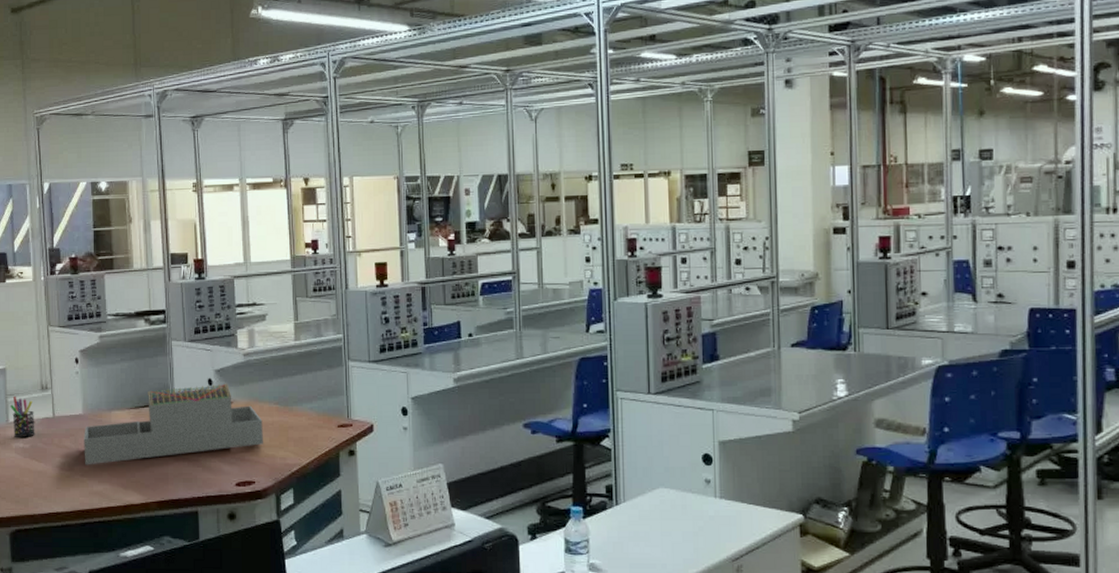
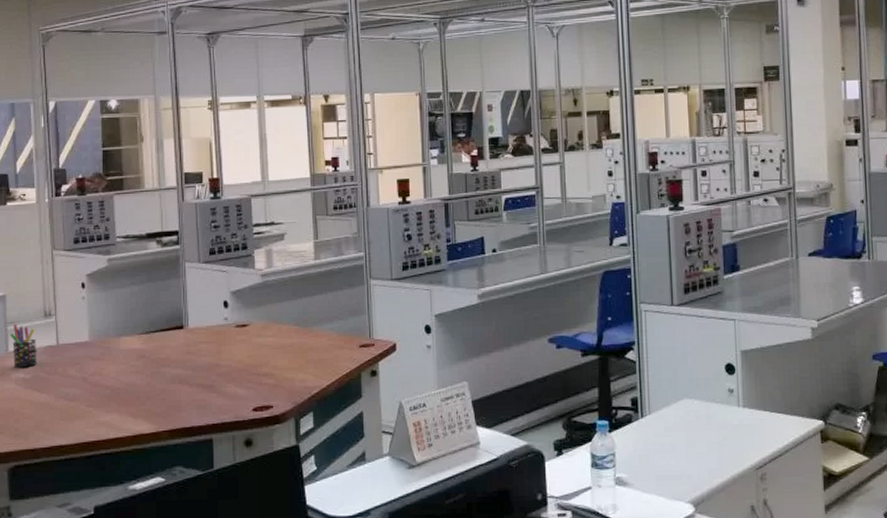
architectural model: present [84,383,263,465] -> none [90,305,282,395]

